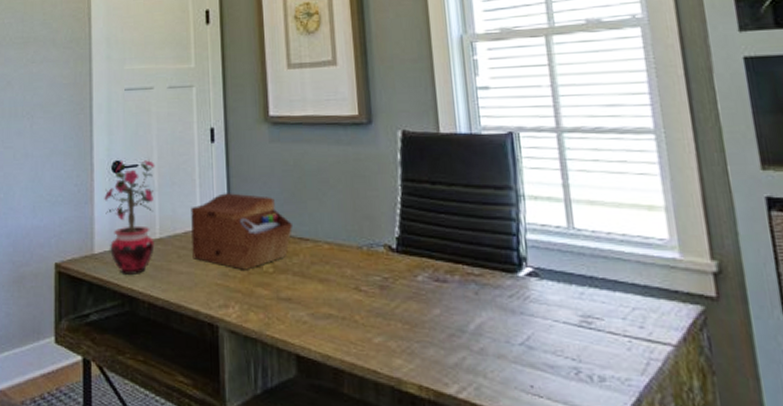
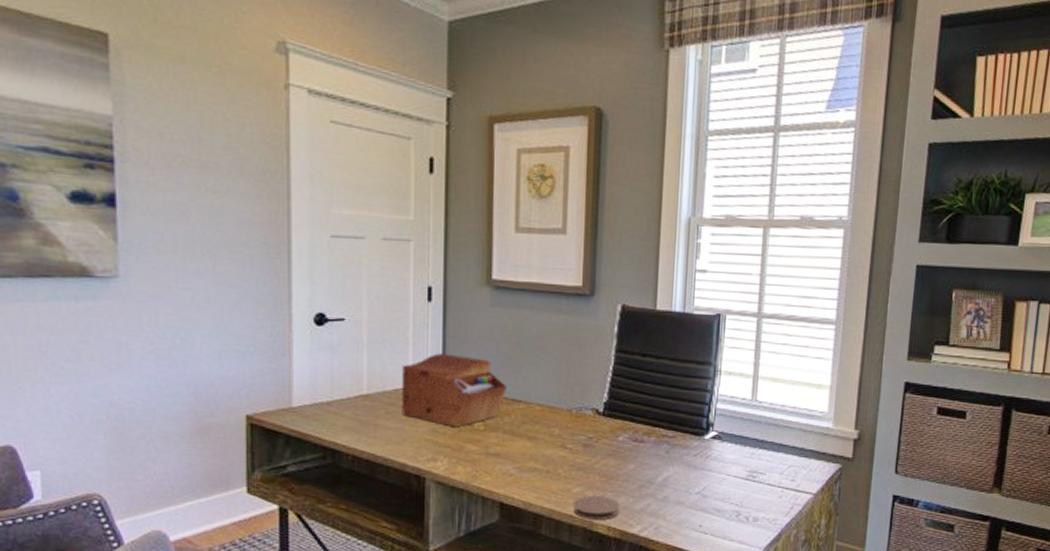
potted plant: present [104,158,155,274] -> none [304,313,365,429]
coaster: none [376,347,430,377] -> present [573,496,620,520]

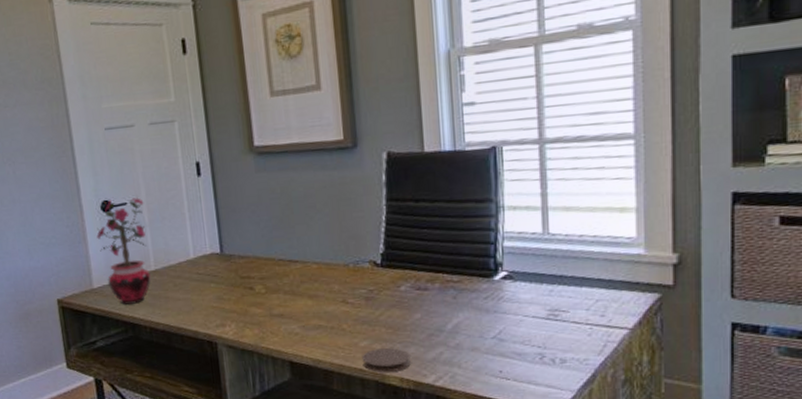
potted plant: none [304,313,365,429] -> present [97,196,151,305]
sewing box: present [402,353,506,427] -> none [182,223,282,293]

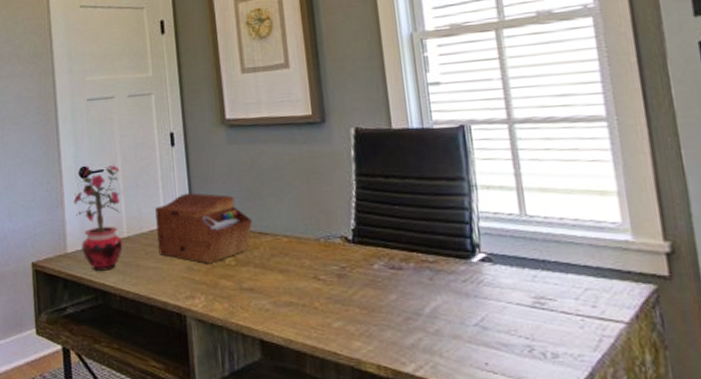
sewing box: none [182,223,282,293] -> present [155,193,252,264]
coaster: present [362,348,411,372] -> none [335,331,388,357]

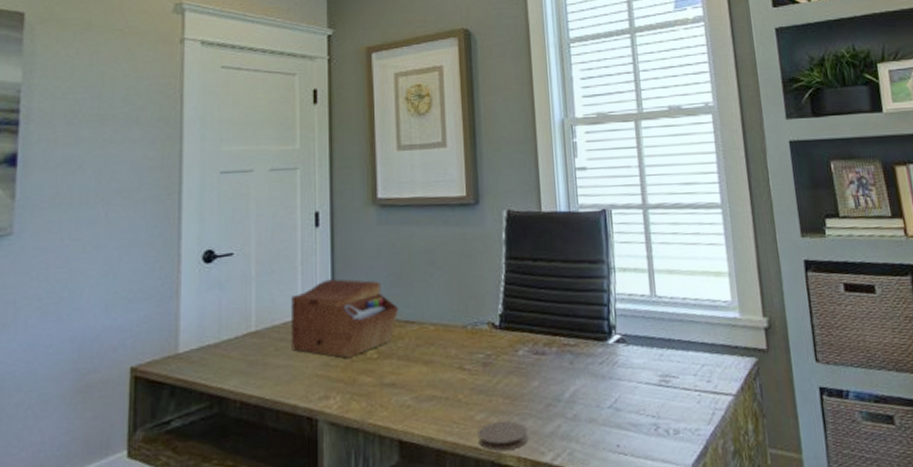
potted plant: present [73,164,123,271] -> none [192,246,253,373]
coaster: none [335,331,388,357] -> present [477,421,528,451]

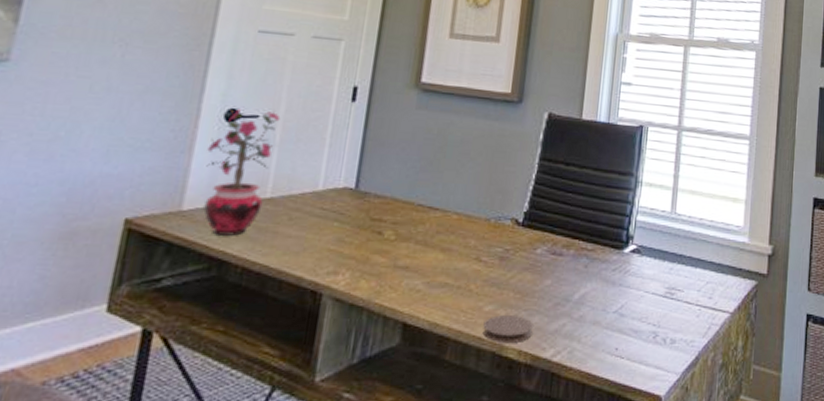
potted plant: none [192,246,253,373] -> present [203,109,281,236]
sewing box: present [291,279,398,359] -> none [306,155,424,237]

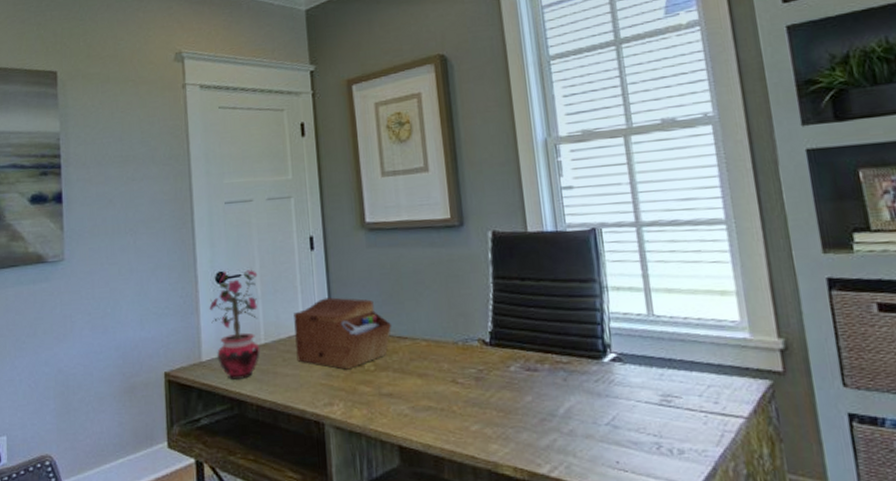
sewing box: none [306,155,424,237] -> present [294,297,391,370]
coaster: present [482,315,533,342] -> none [473,433,524,460]

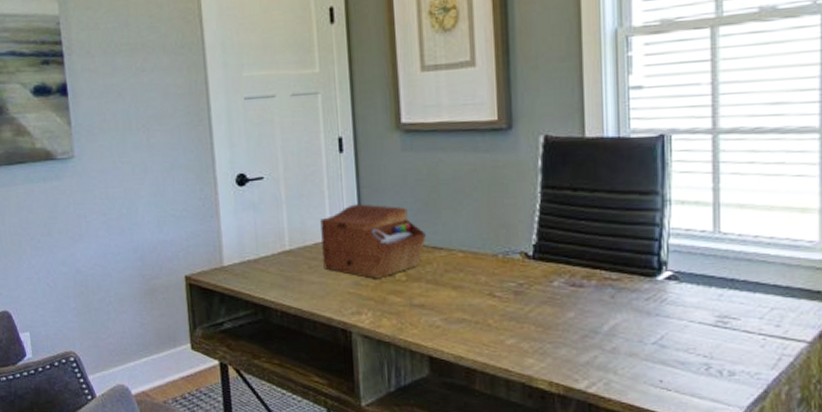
potted plant: present [209,268,260,380] -> none [230,171,285,285]

